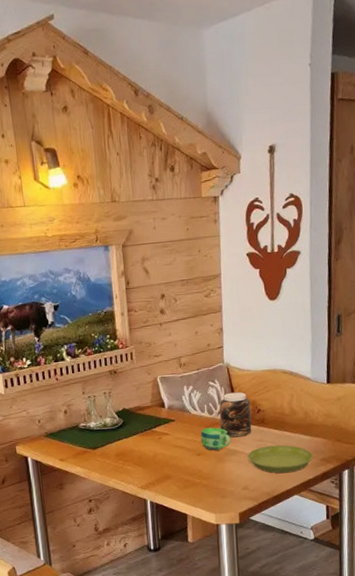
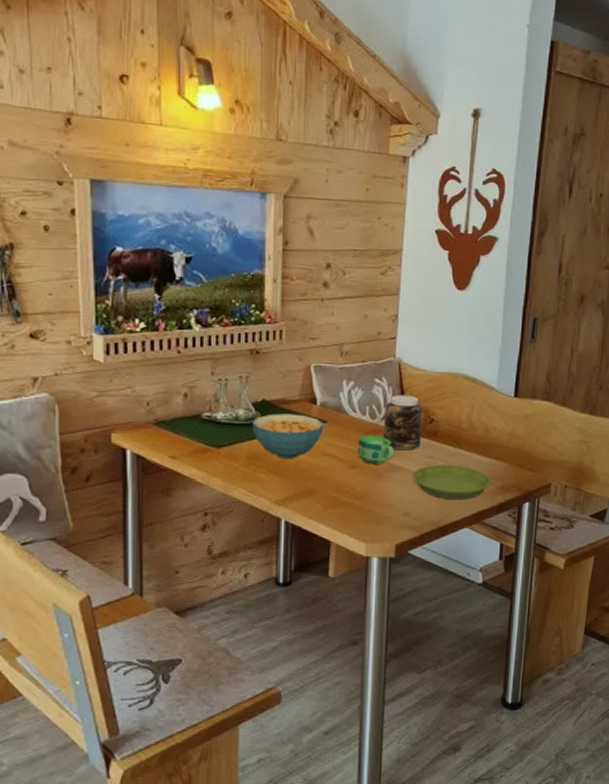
cereal bowl: none [116,417,172,454] -> present [251,413,323,460]

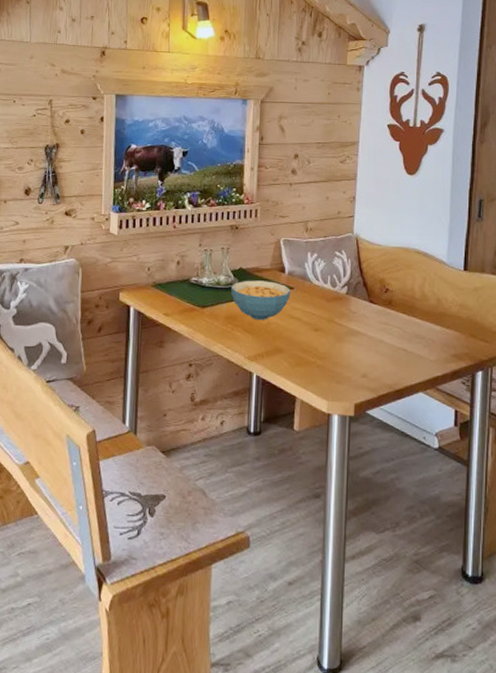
cup: present [357,435,395,464] -> none [320,301,354,328]
jar: present [383,394,422,451] -> none [343,266,378,317]
saucer: present [412,465,490,500] -> none [369,331,443,366]

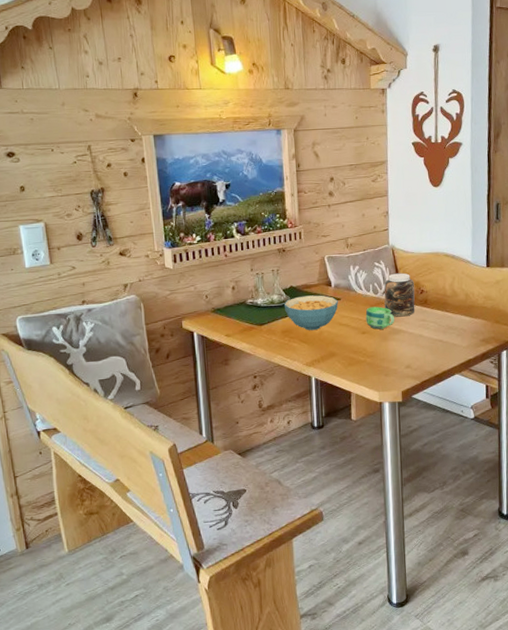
cup: none [320,301,354,328] -> present [365,306,395,330]
jar: none [343,266,378,317] -> present [384,273,415,317]

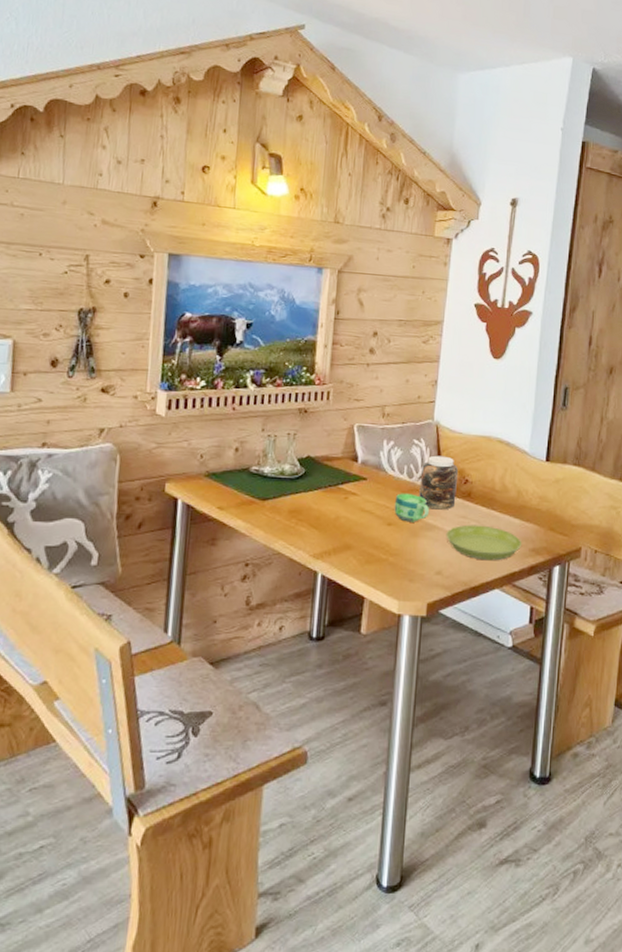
cereal bowl: present [283,295,338,331] -> none [296,469,363,515]
saucer: none [410,325,473,353] -> present [446,524,521,561]

